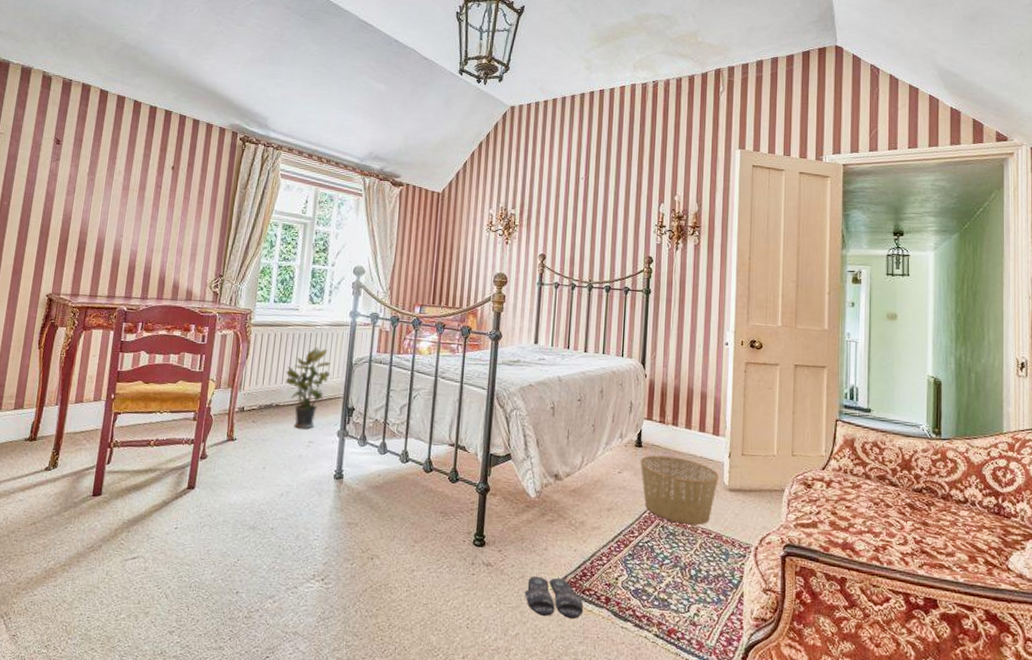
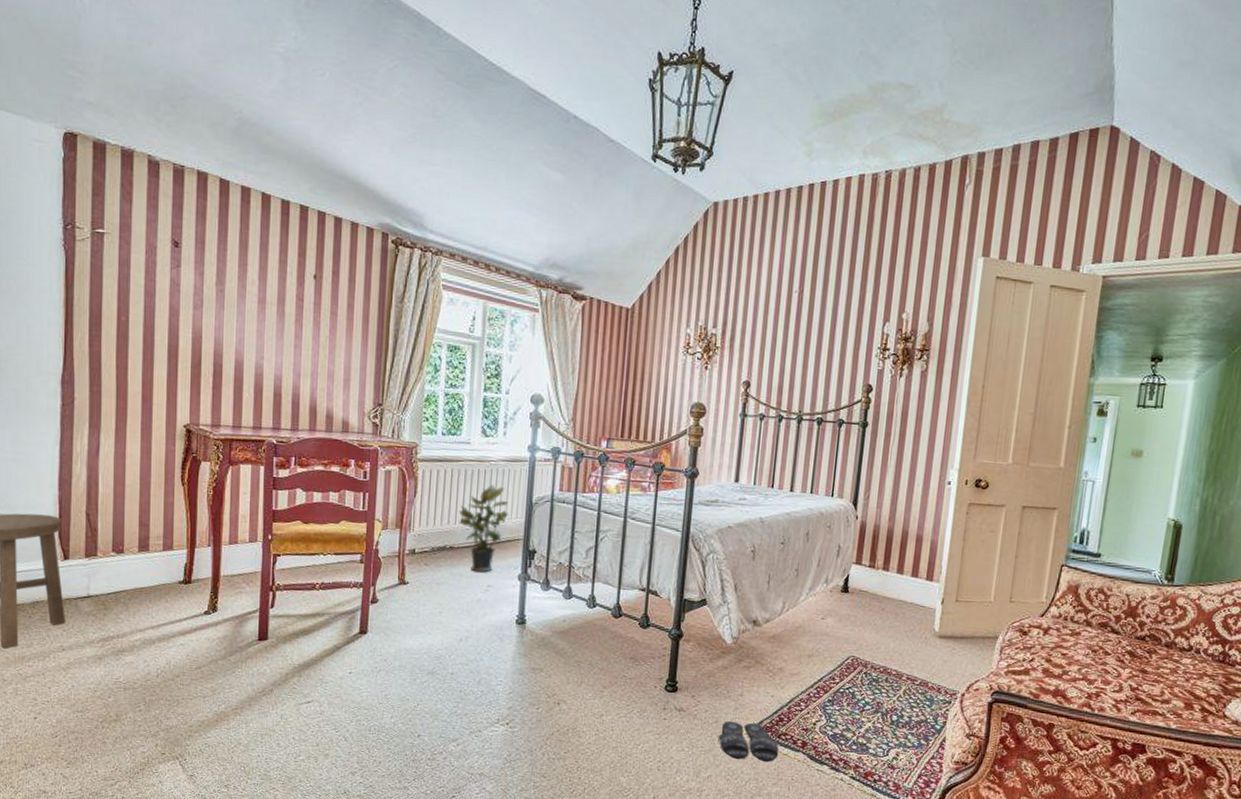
basket: present [640,455,719,525] -> none [845,601,929,672]

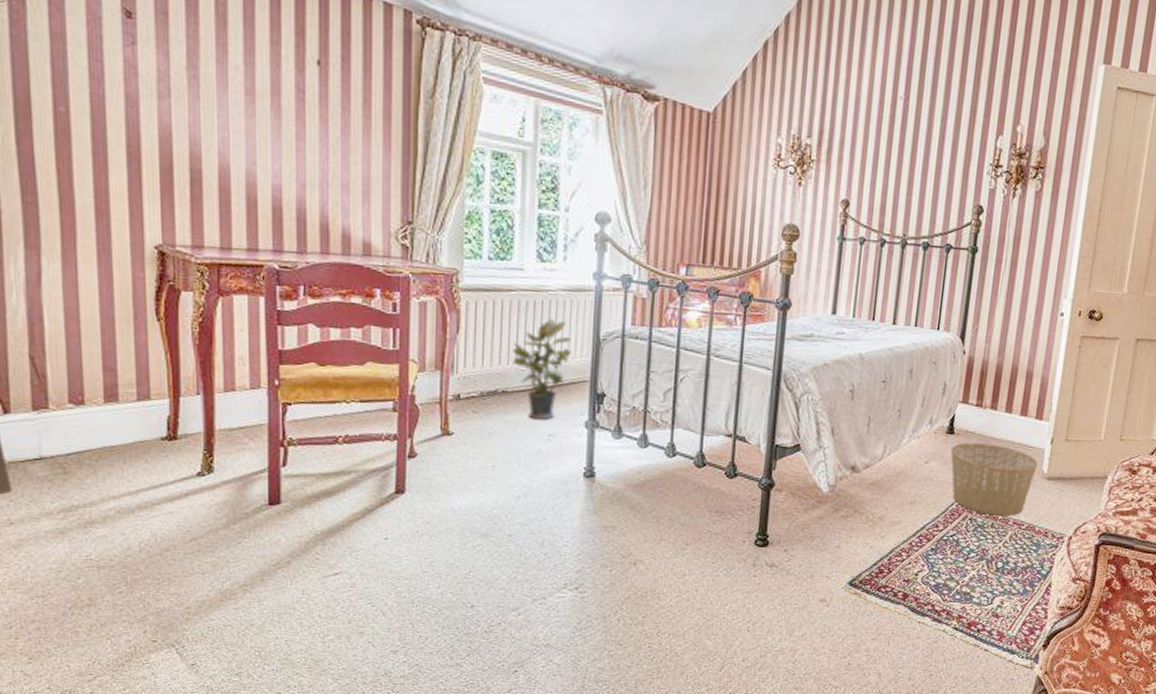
slippers: present [718,720,779,762] -> none [813,574,878,616]
basket: none [845,601,929,672] -> present [950,442,1038,516]

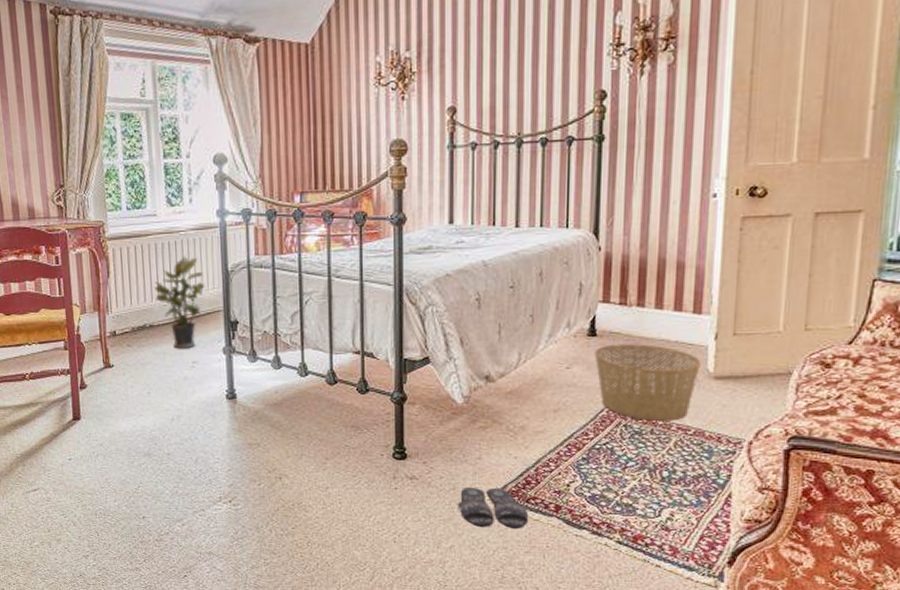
slippers: none [813,574,878,616] -> present [457,486,528,528]

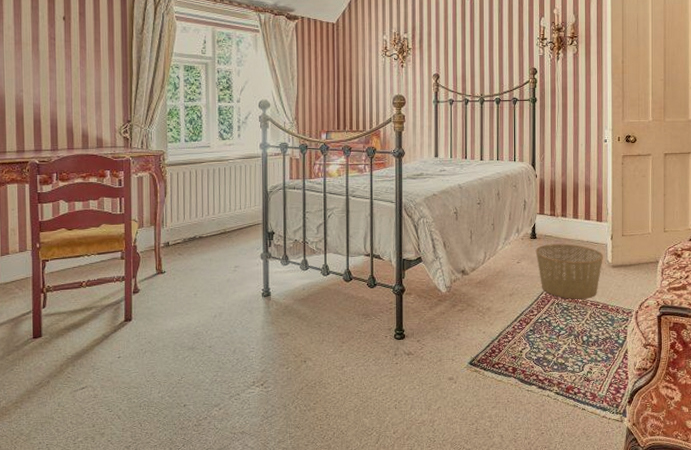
potted plant: present [153,256,205,349] -> none [204,179,248,256]
slippers: present [457,486,528,528] -> none [443,357,493,390]

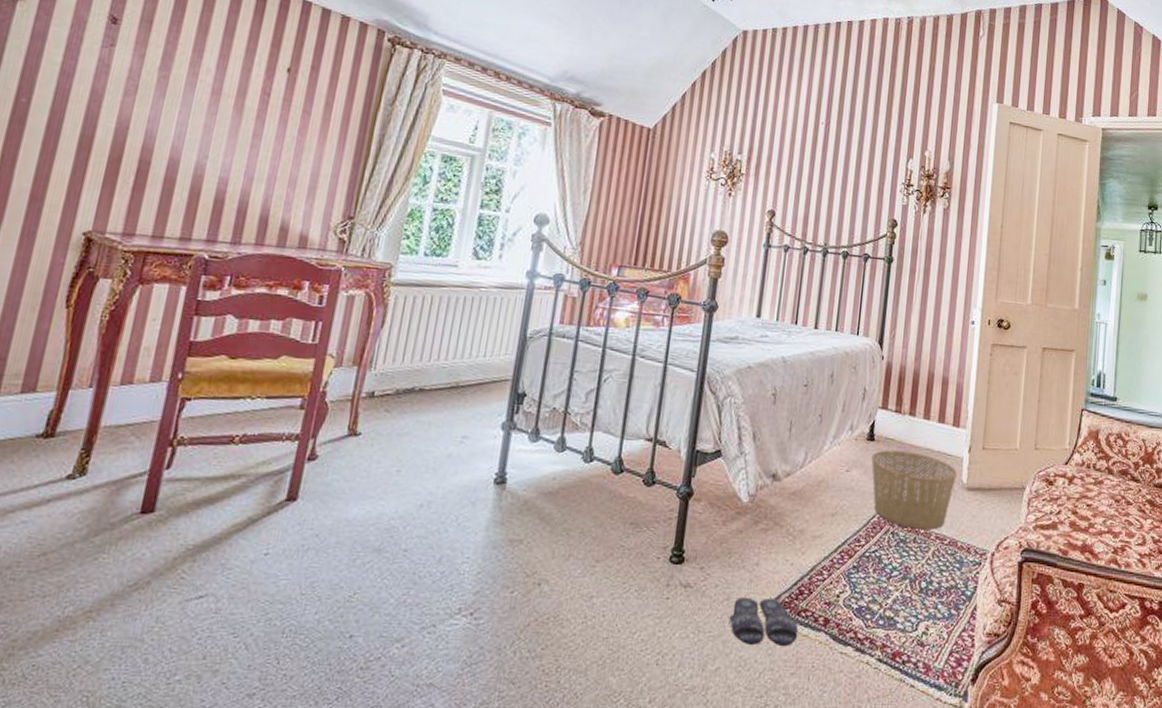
slippers: none [443,357,493,390] -> present [729,596,798,646]

